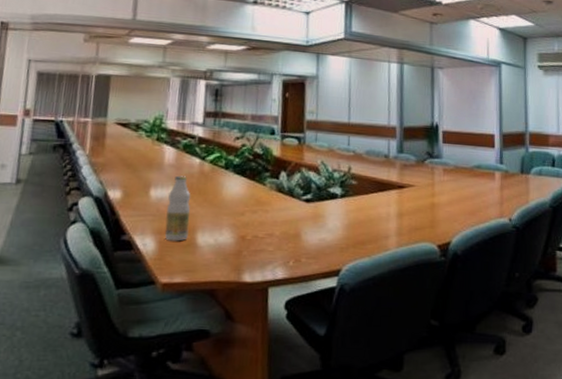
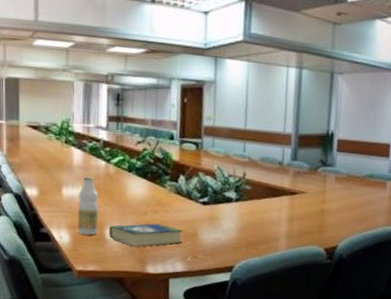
book: none [201,225,284,252] -> present [109,223,183,247]

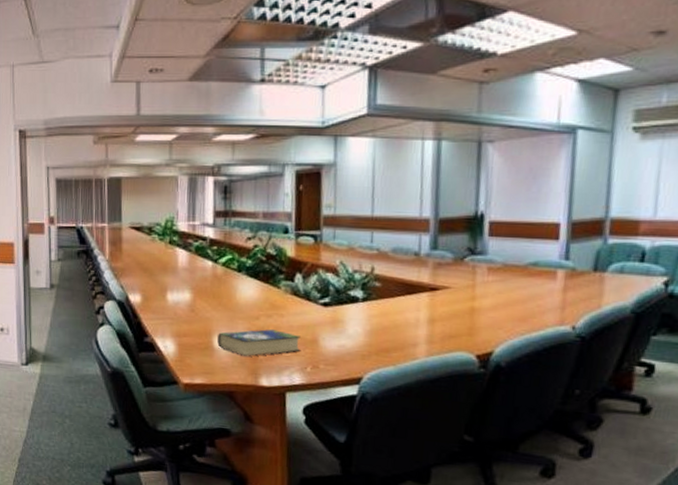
bottle: present [77,176,99,236] -> none [183,279,206,344]

